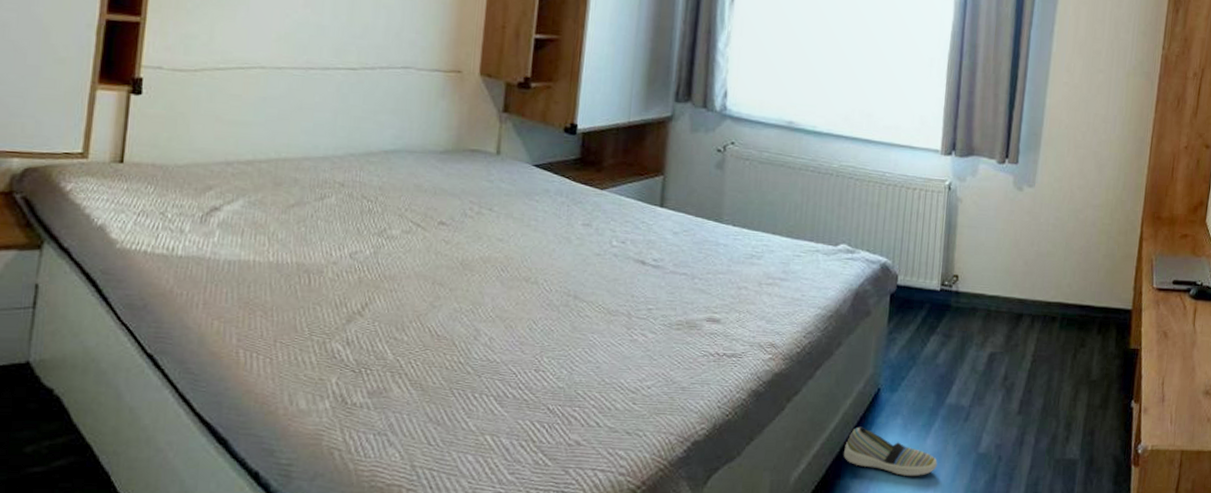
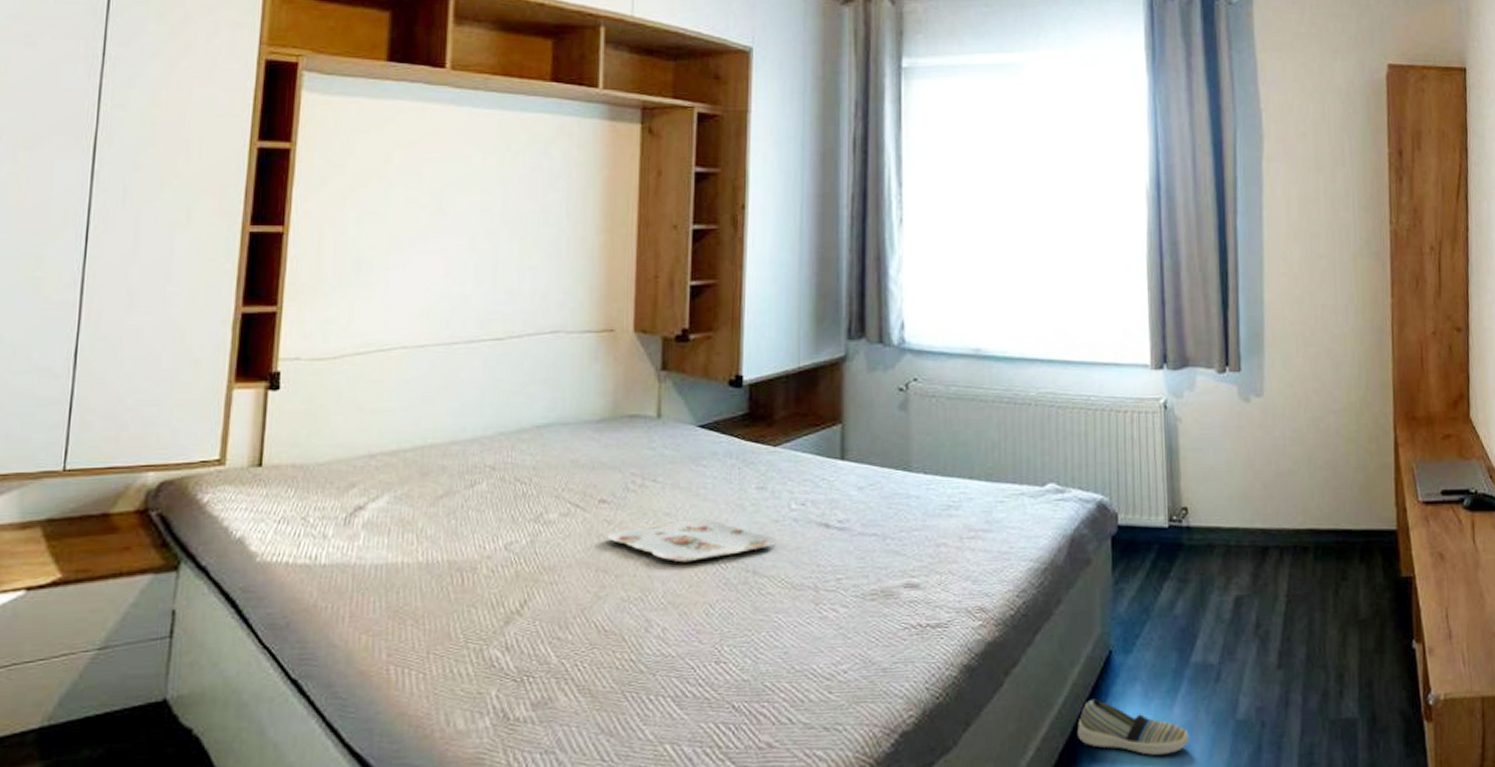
serving tray: none [444,246,597,283] -> present [606,519,776,563]

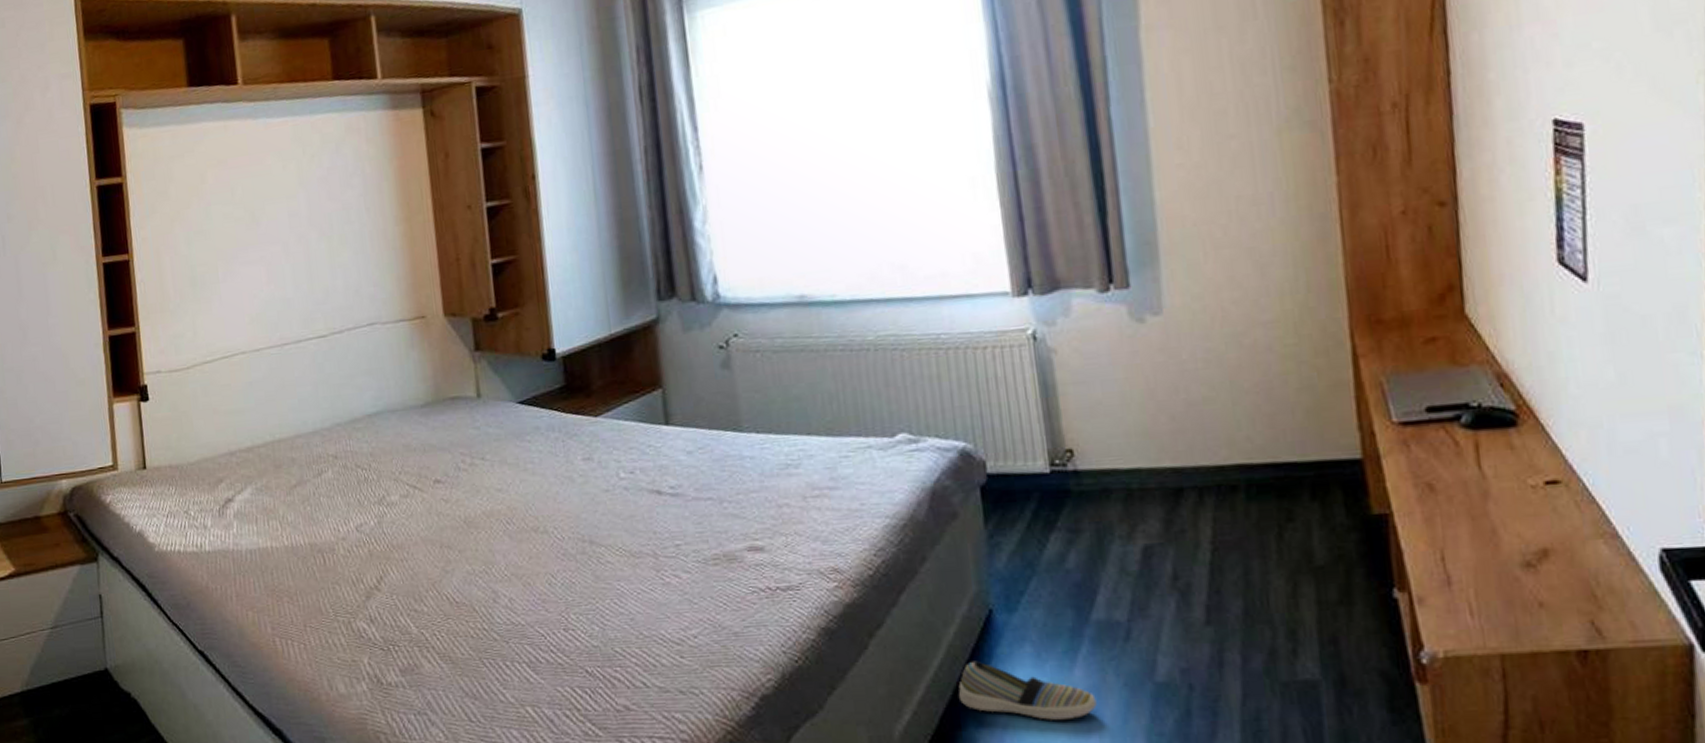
serving tray: present [606,519,776,563] -> none [445,493,609,536]

